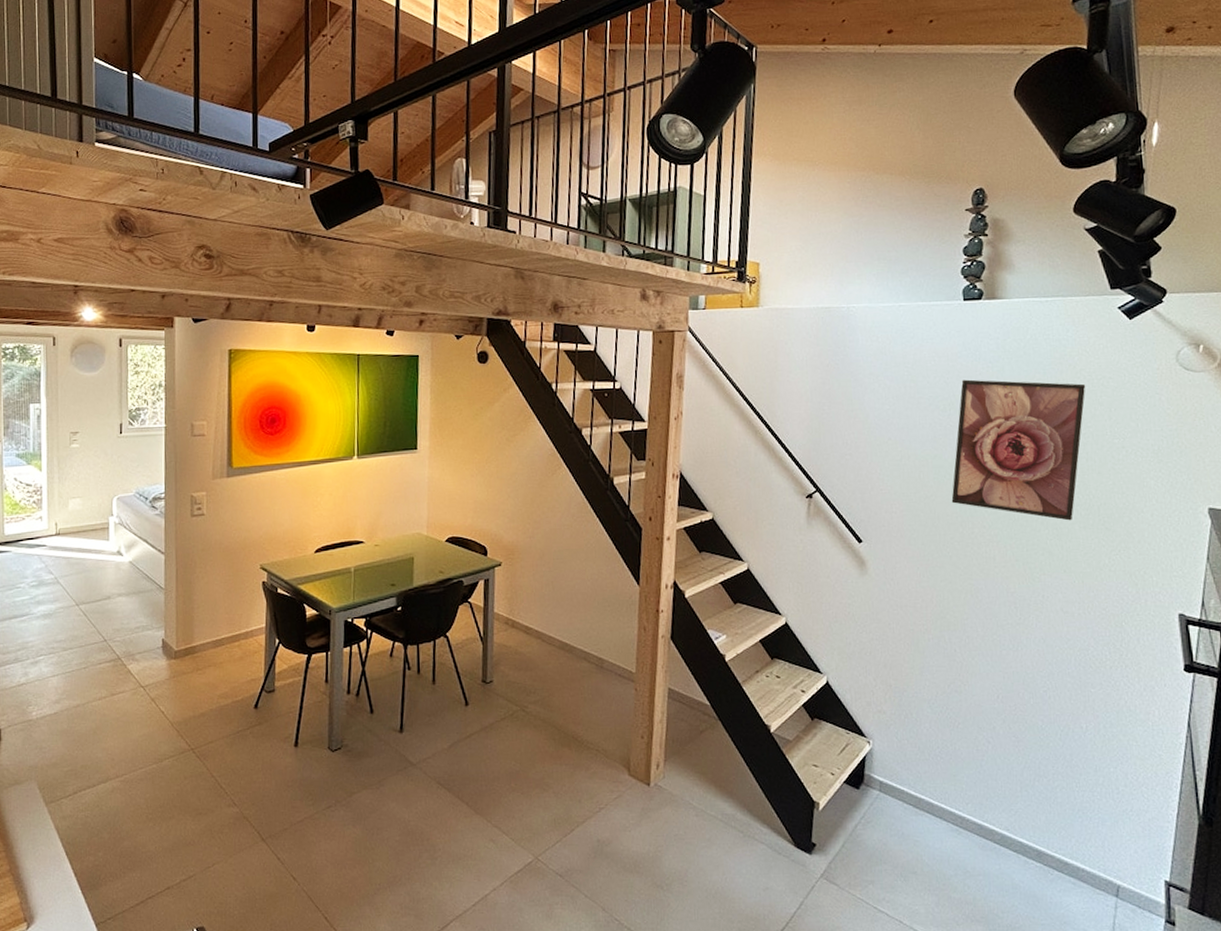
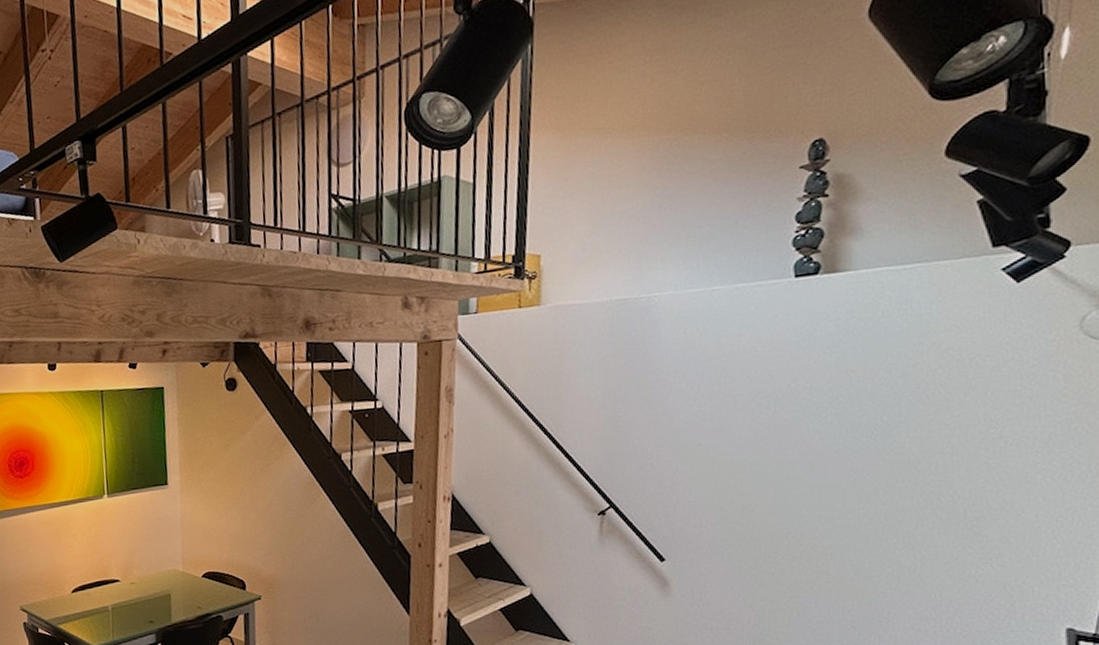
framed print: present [951,379,1086,521] -> none [775,365,954,527]

